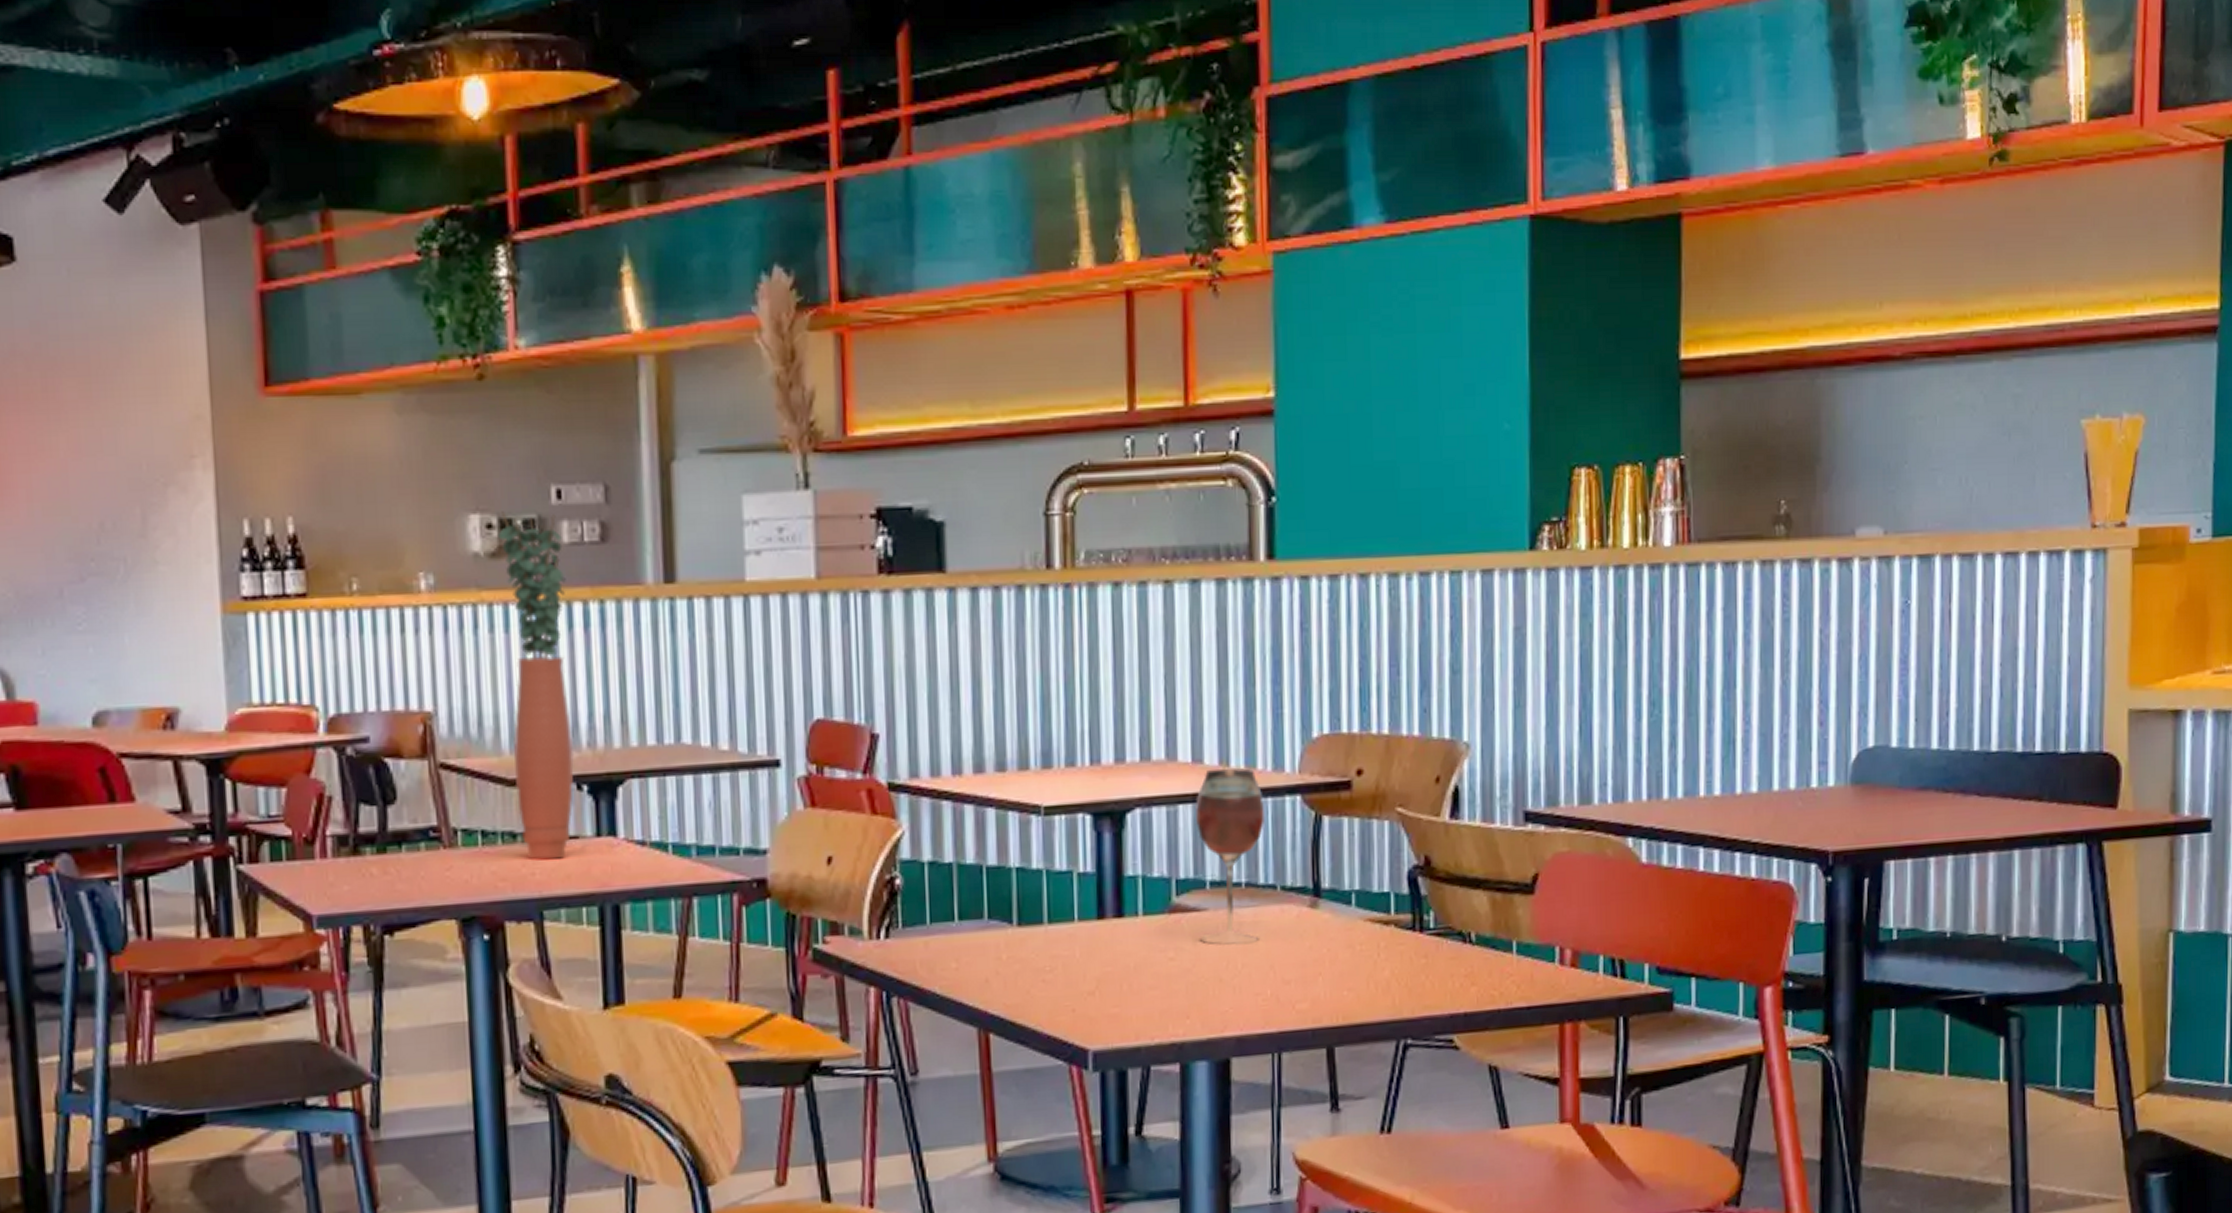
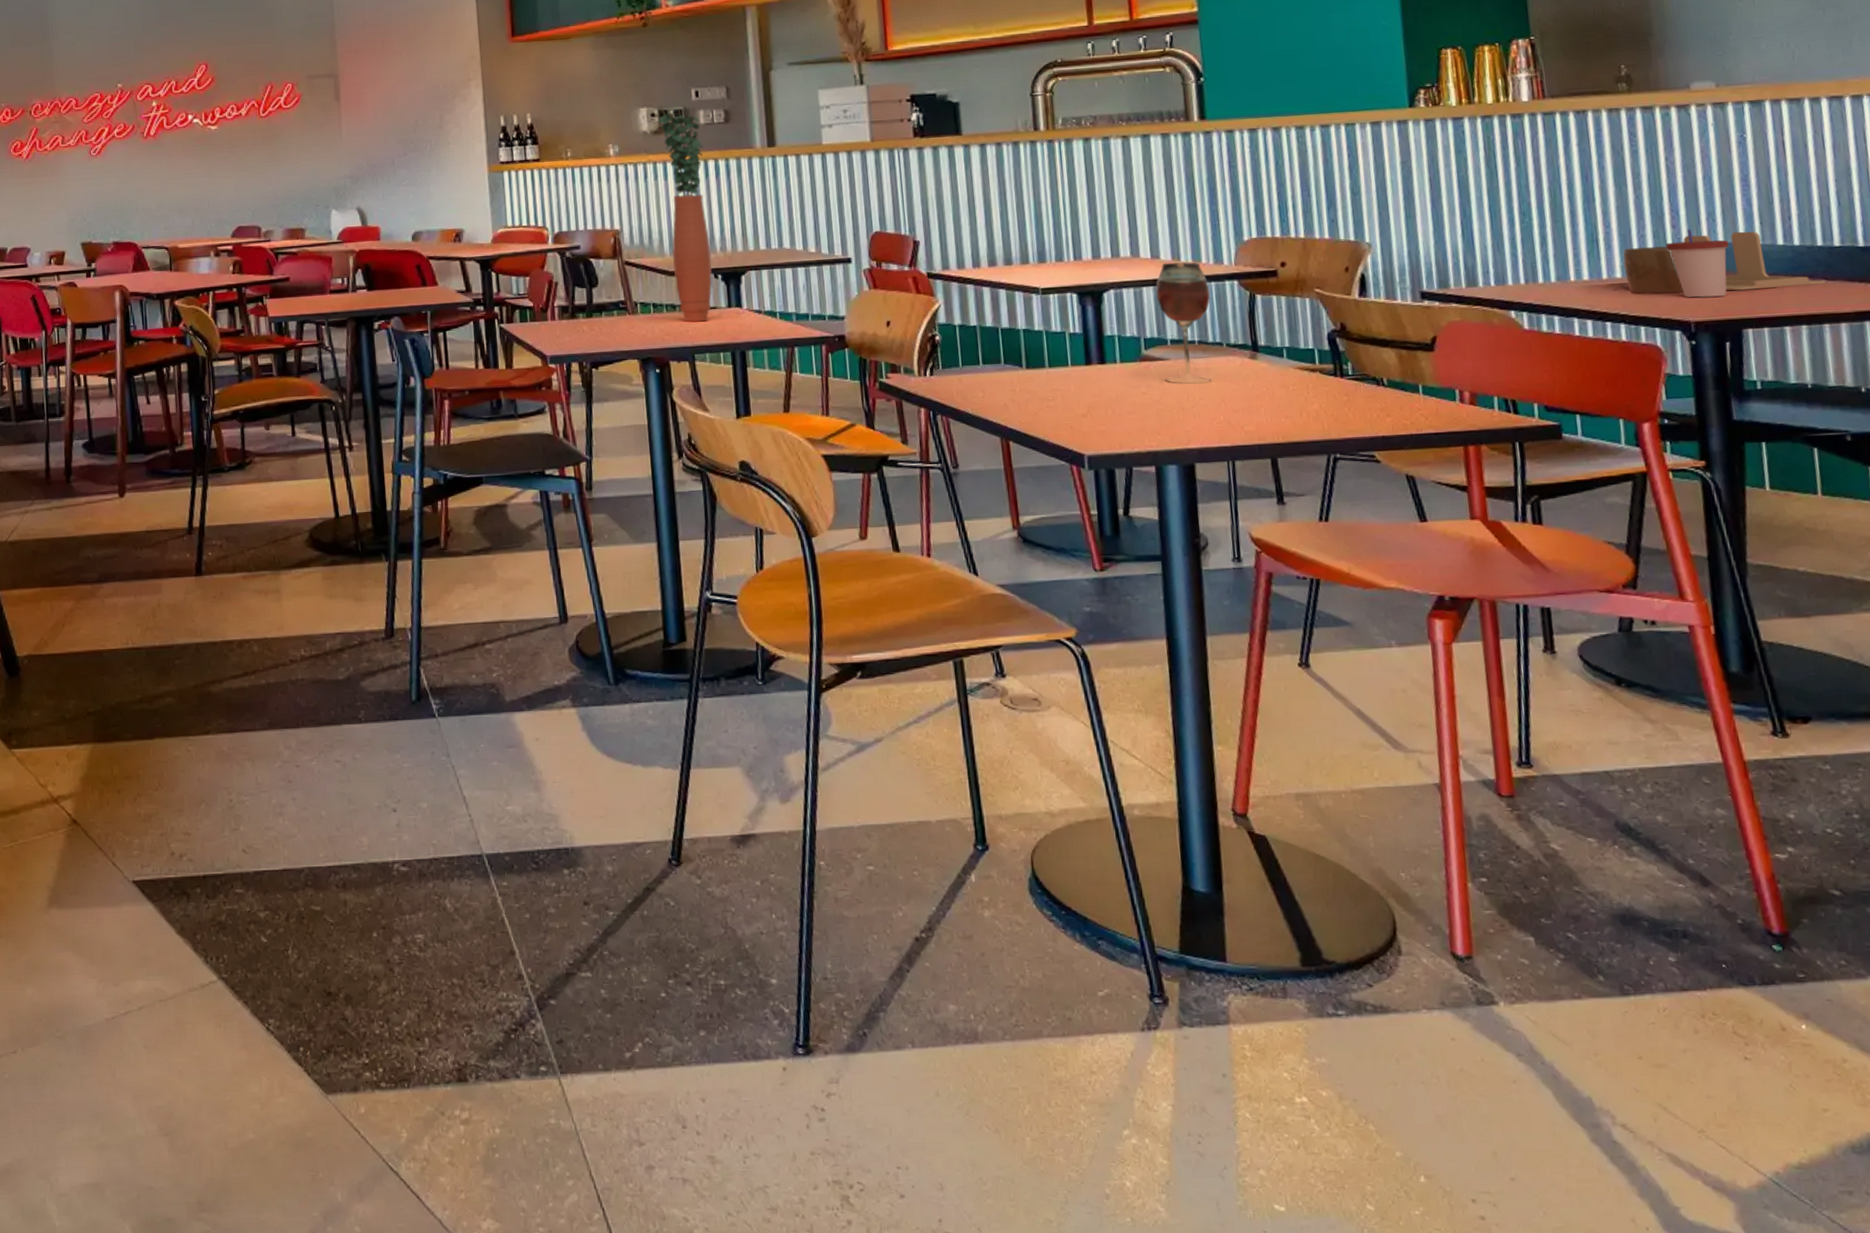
mug: none [1760,750,1824,817] -> present [1622,246,1683,296]
cup: none [1810,727,1880,820] -> present [1665,229,1730,298]
napkin holder: none [1830,730,1979,810] -> present [1683,231,1827,291]

